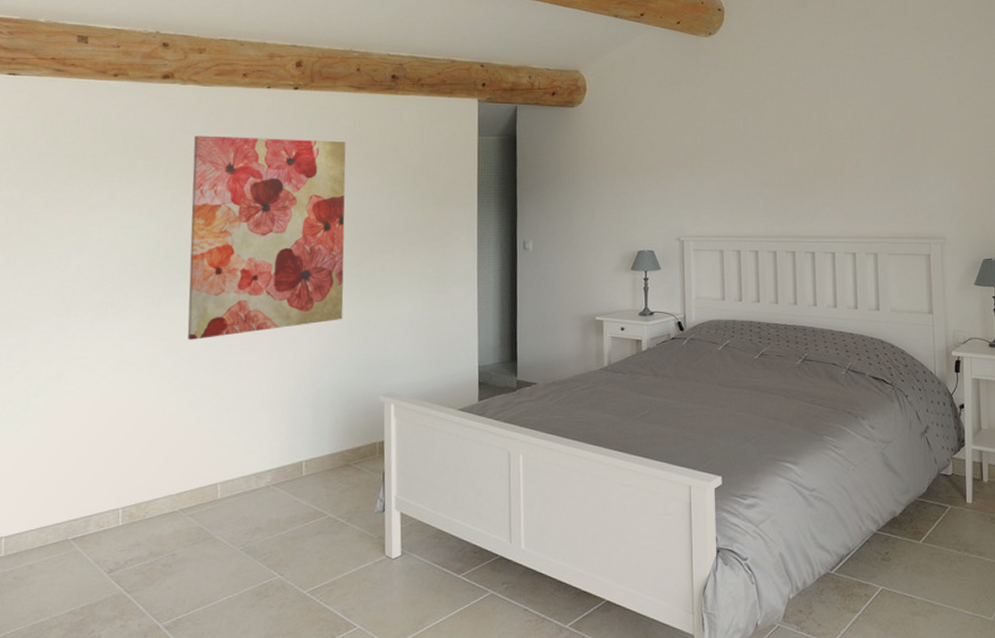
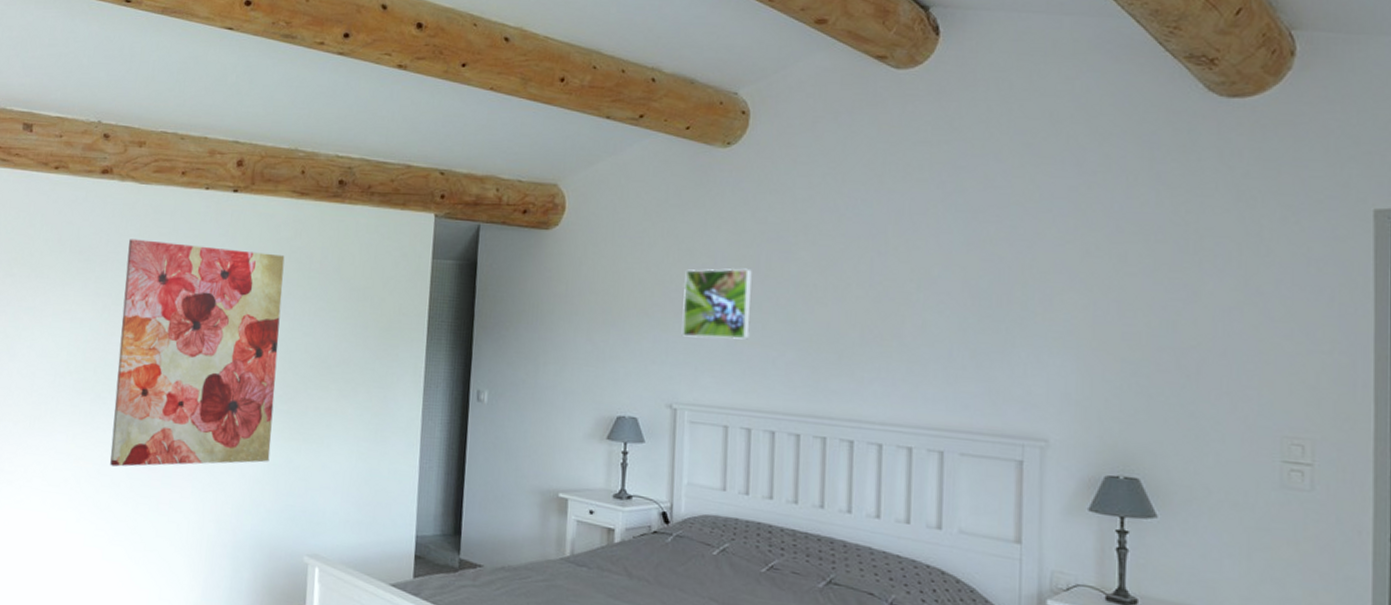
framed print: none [684,128,735,184] -> present [682,268,752,340]

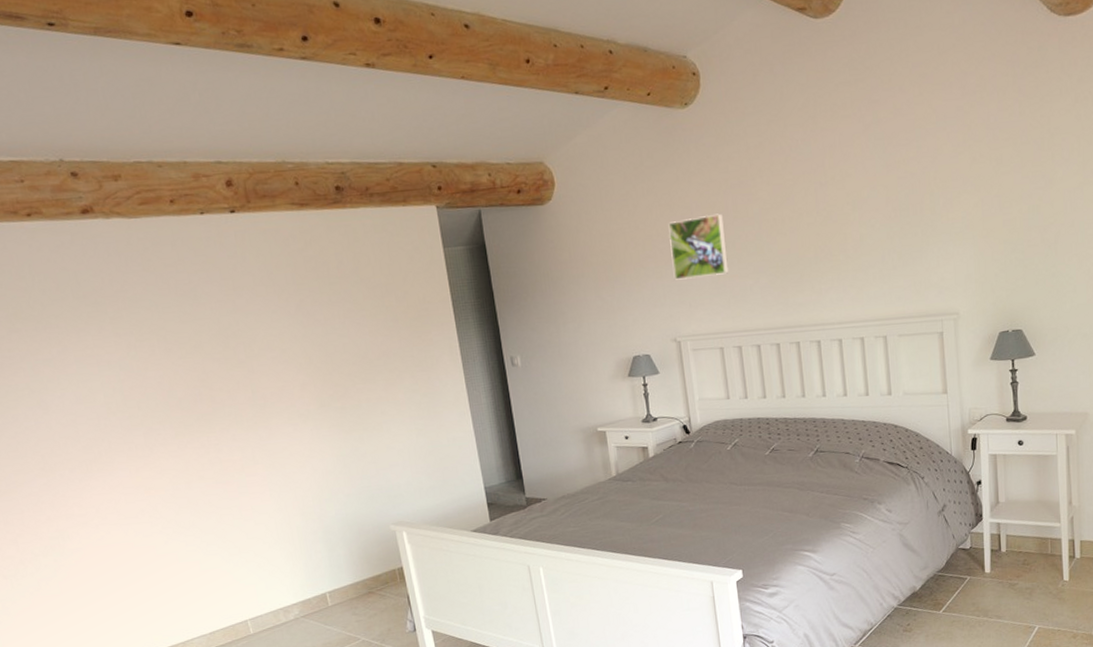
wall art: present [110,239,285,467] -> none [133,267,337,489]

